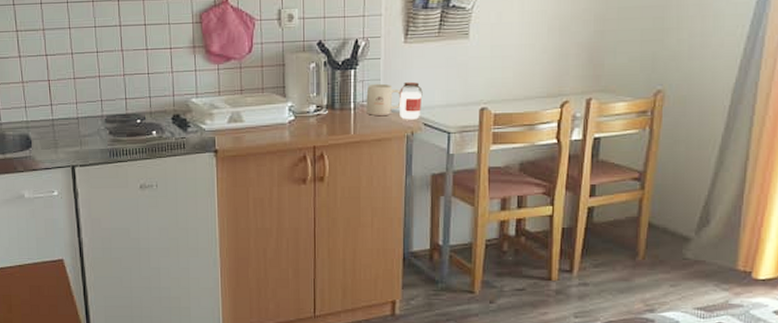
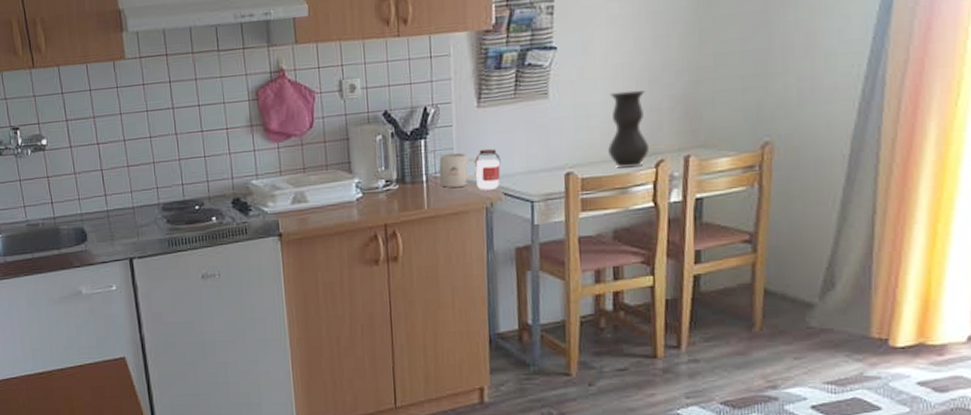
vase: none [520,36,557,106] -> present [608,90,650,168]

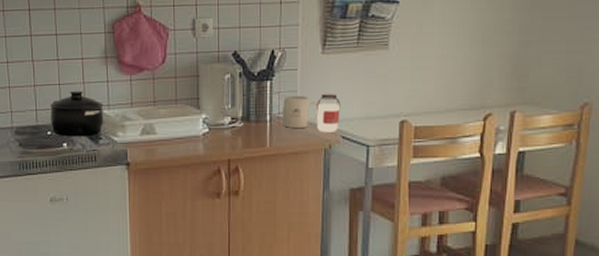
saucepan: none [197,161,253,210] -> present [50,90,104,137]
vase: present [608,90,650,168] -> none [441,47,479,119]

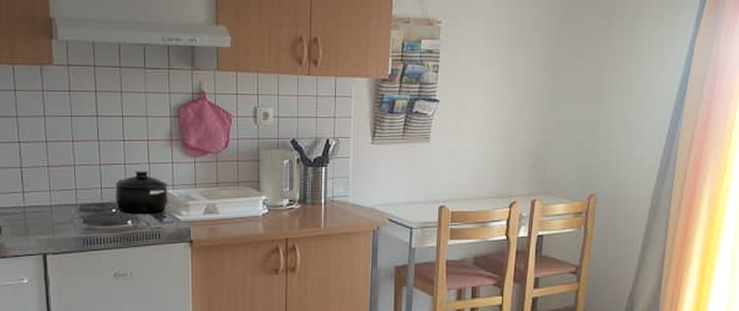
mug: present [282,95,318,129] -> none [336,181,368,212]
jar: present [317,93,341,133] -> none [367,180,388,215]

